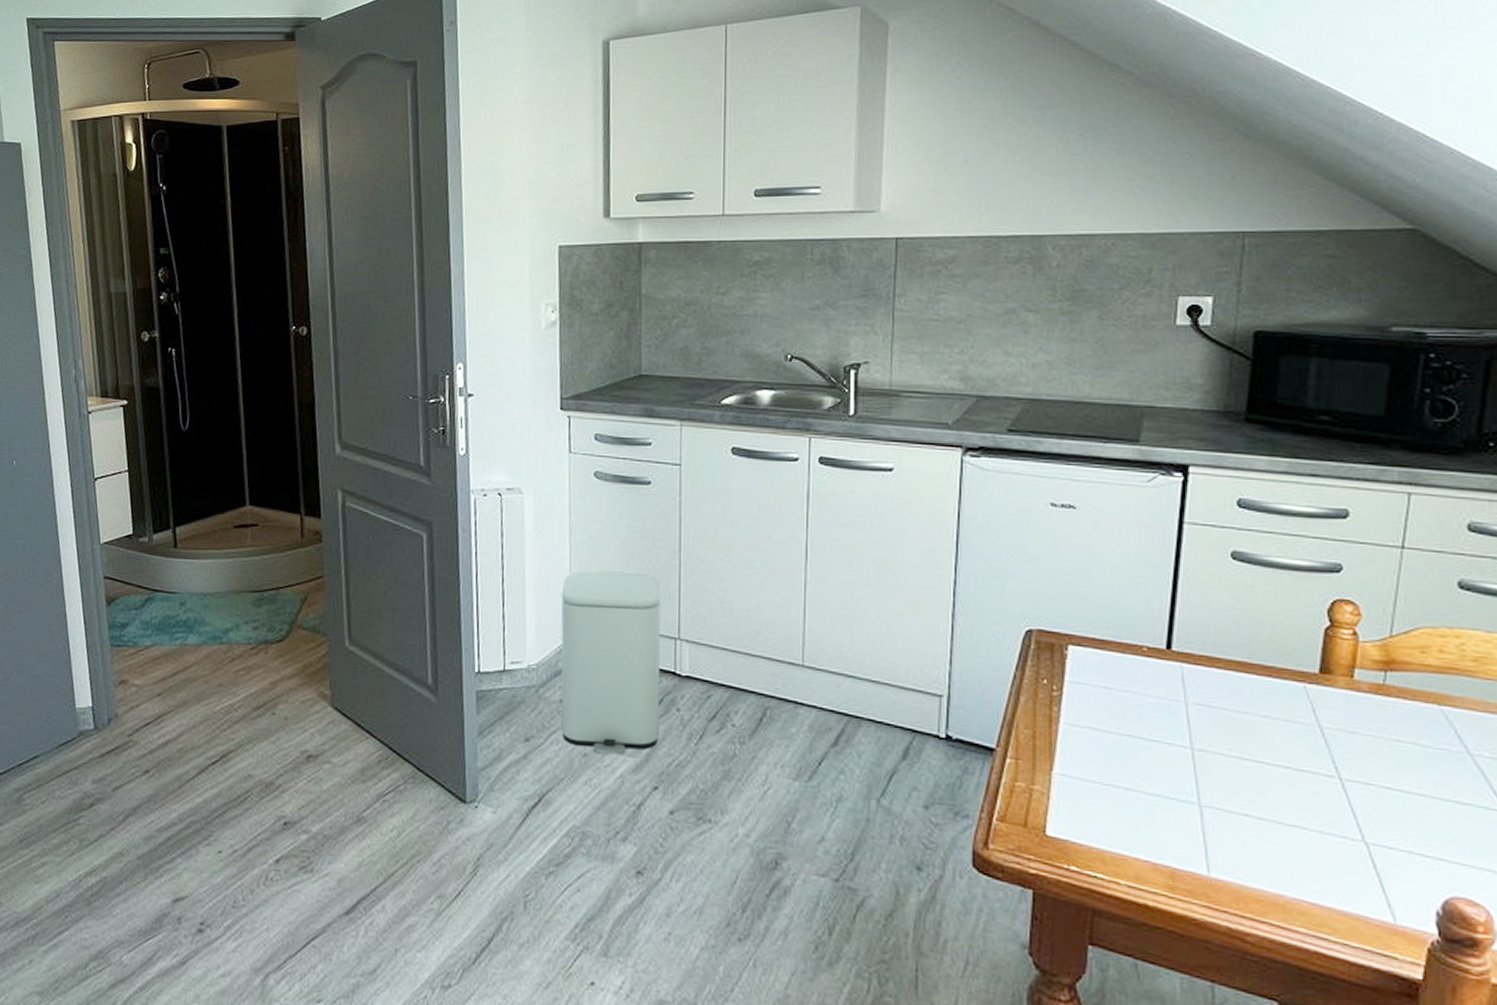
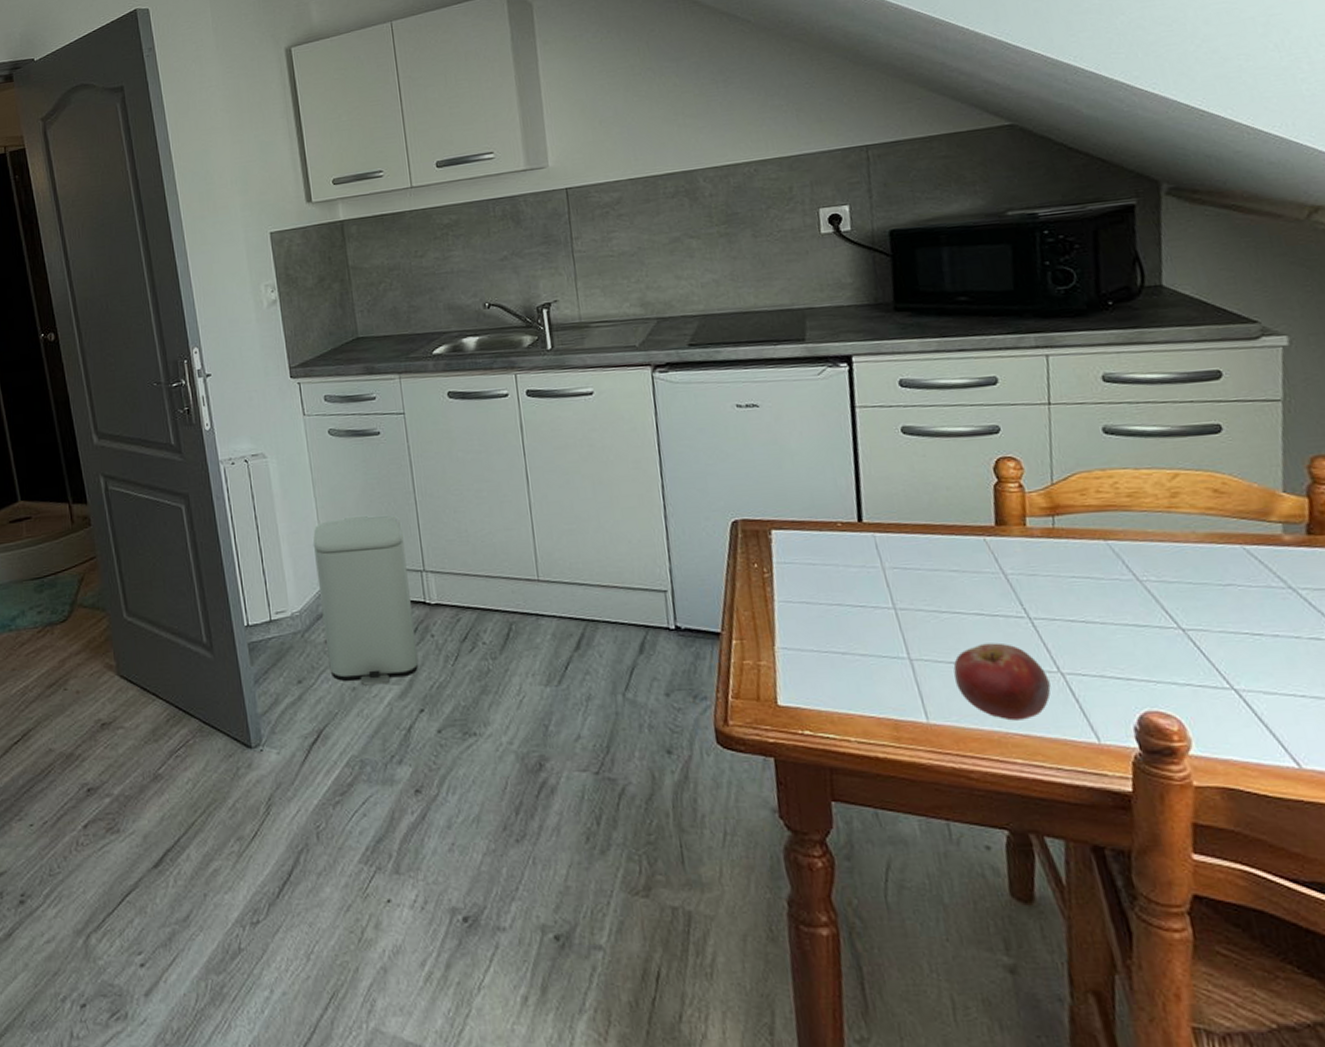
fruit: none [1246,799,1351,887] -> present [953,642,1051,721]

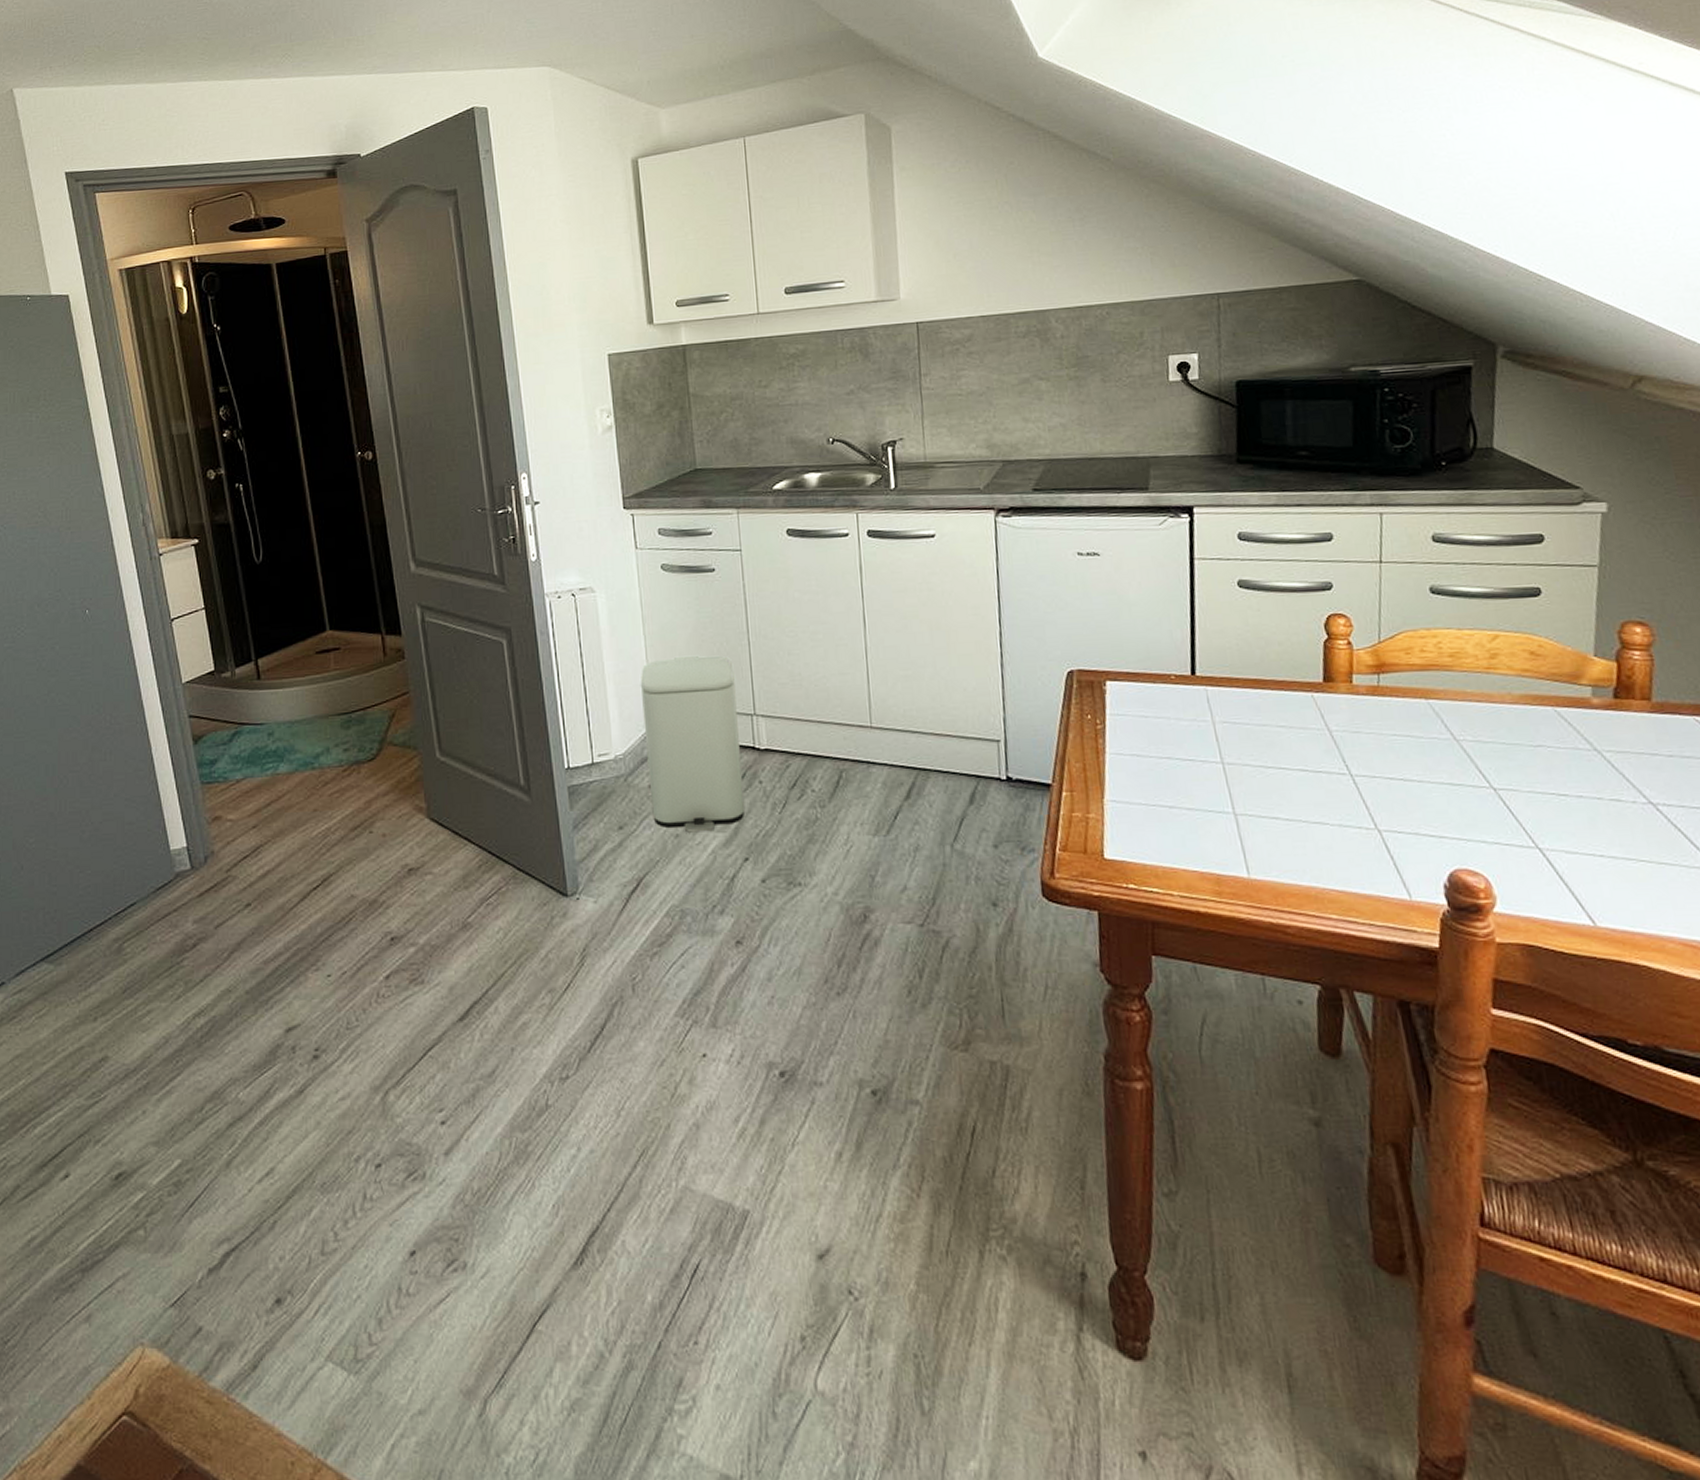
fruit: present [953,642,1051,721] -> none [1276,799,1368,877]

